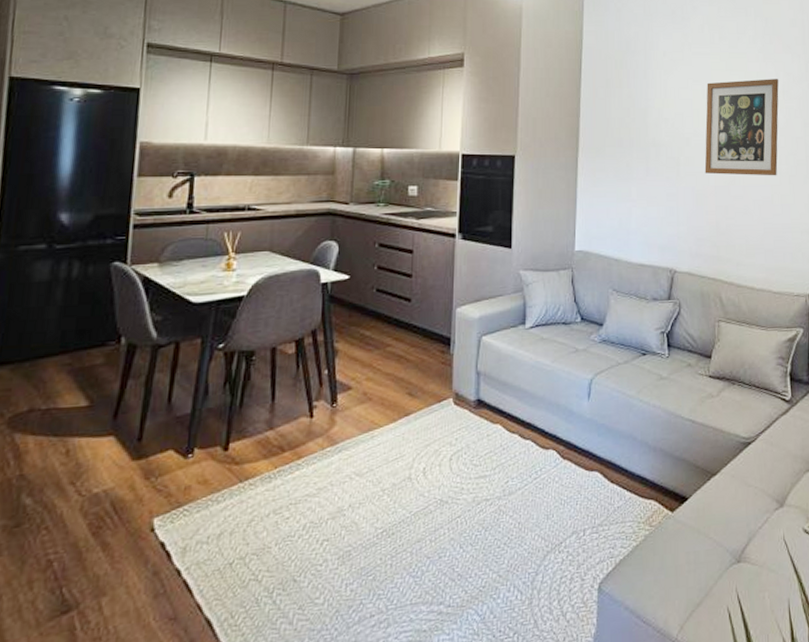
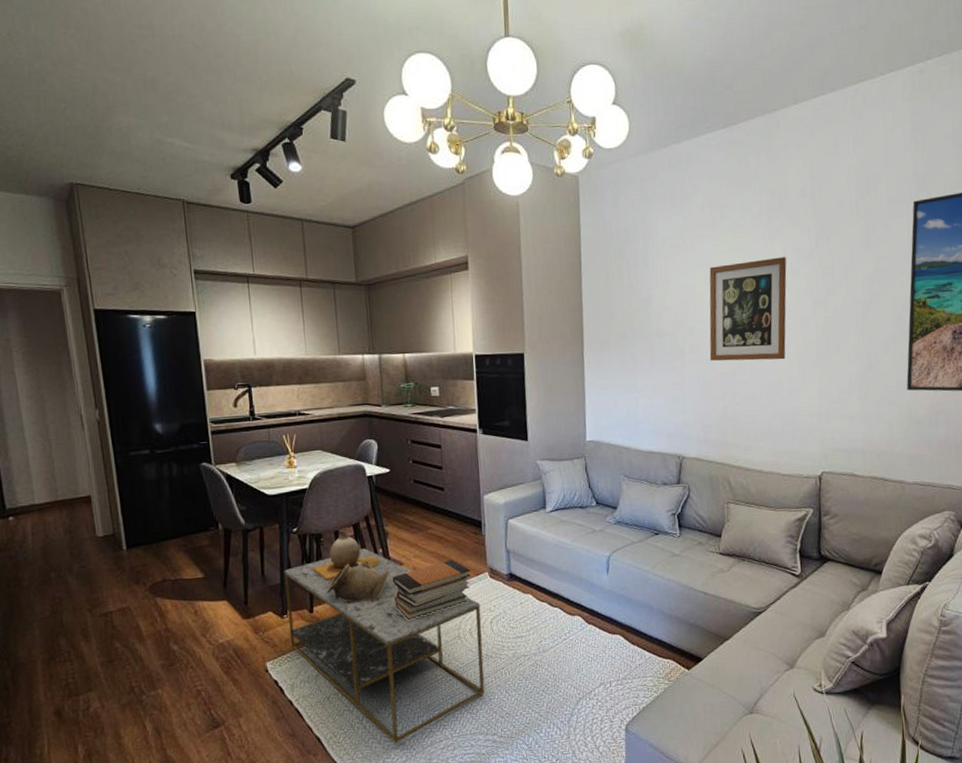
coffee table: none [191,369,440,623] -> present [284,548,485,744]
vase: none [236,351,324,409] -> present [312,534,381,581]
decorative bowl: none [250,384,334,436] -> present [327,560,390,602]
book stack: none [335,383,432,458] -> present [392,559,471,620]

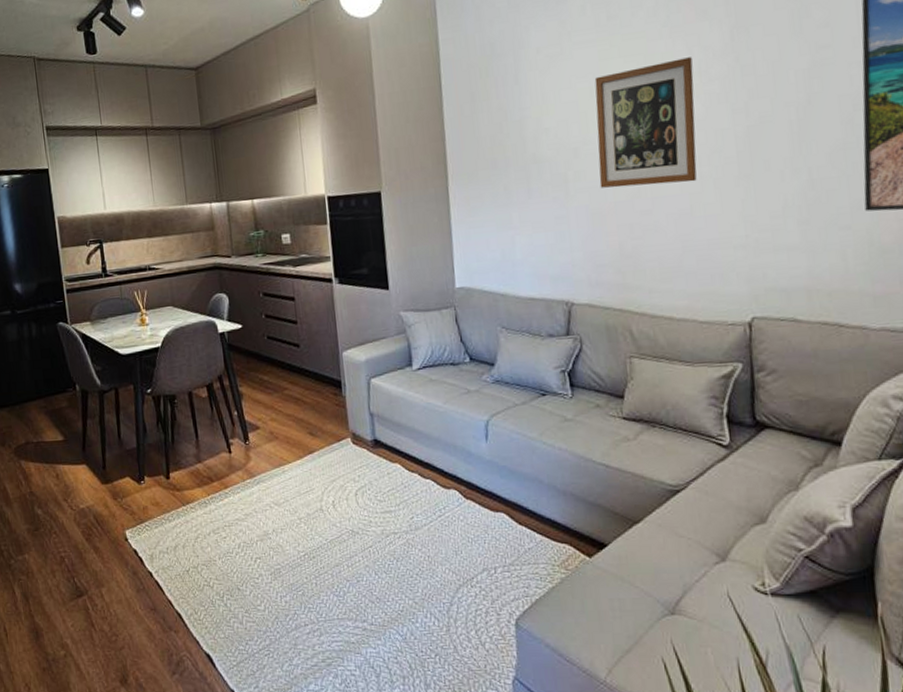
coffee table: present [284,548,485,744] -> none [140,411,352,625]
vase: present [312,534,381,581] -> none [167,395,236,445]
decorative bowl: present [327,560,390,602] -> none [182,424,246,468]
book stack: present [392,559,471,620] -> none [248,423,332,489]

